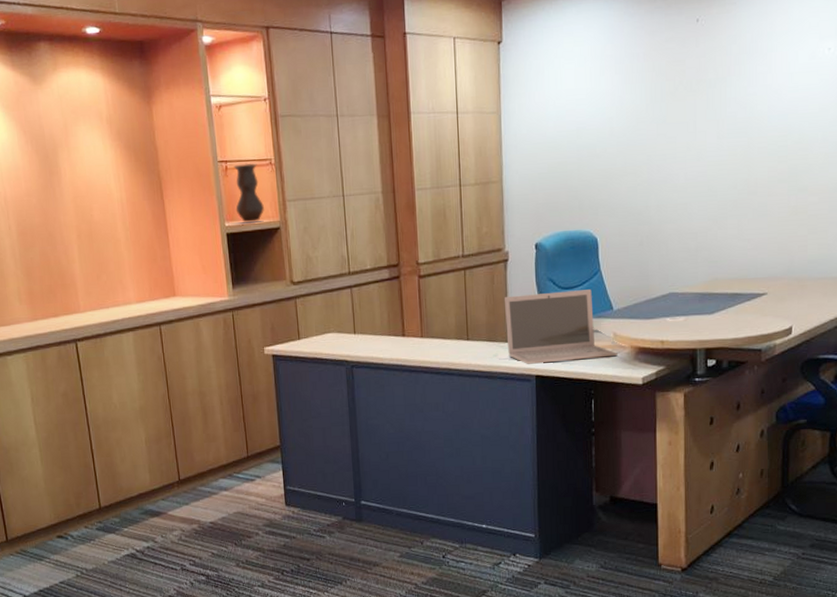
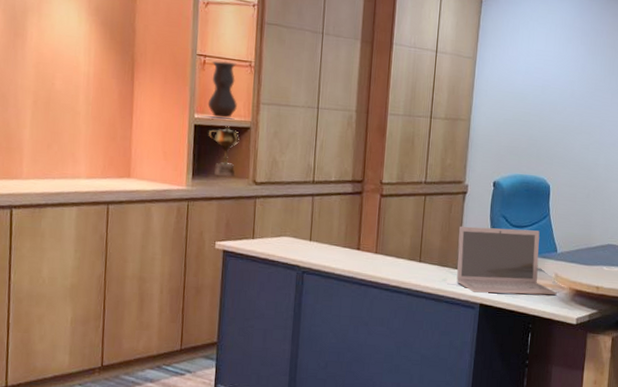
trophy: none [241,230,273,282] -> present [209,126,239,178]

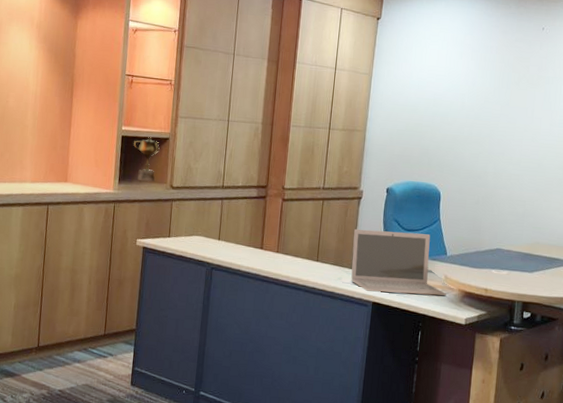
vase: present [207,60,237,118] -> none [133,80,159,130]

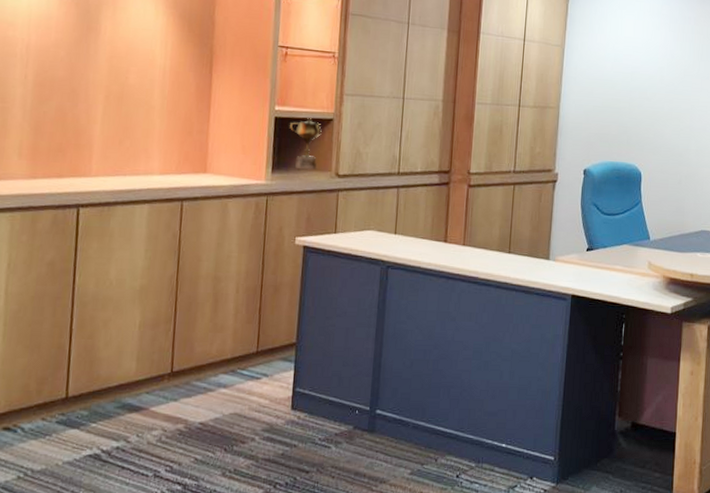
laptop: present [351,228,446,297] -> none [547,215,651,284]

